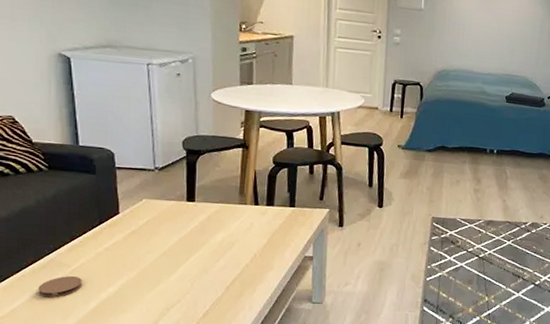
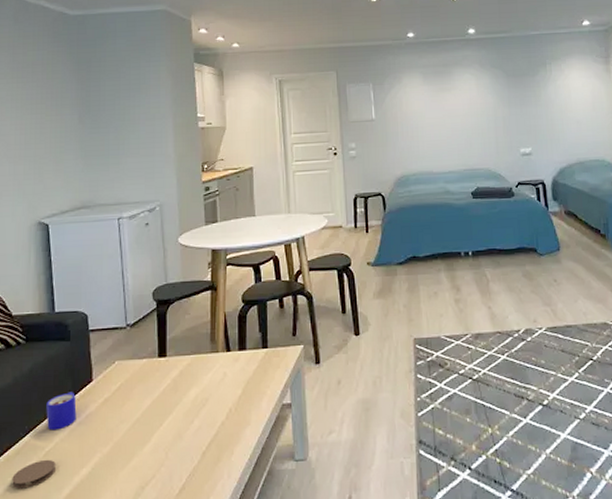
mug: none [71,220,103,252] -> present [46,392,77,431]

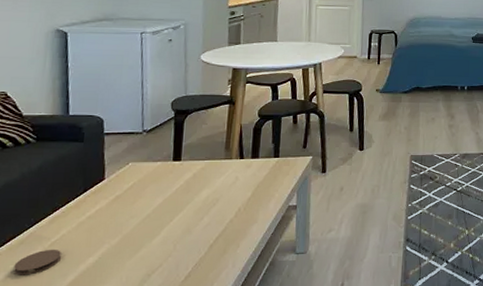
mug: present [46,392,77,431] -> none [54,189,87,223]

